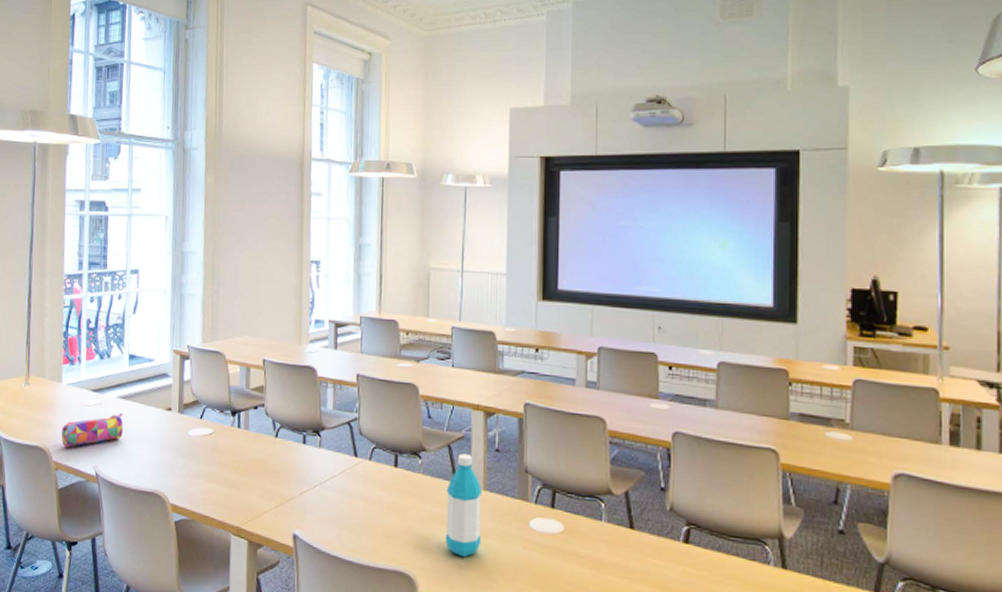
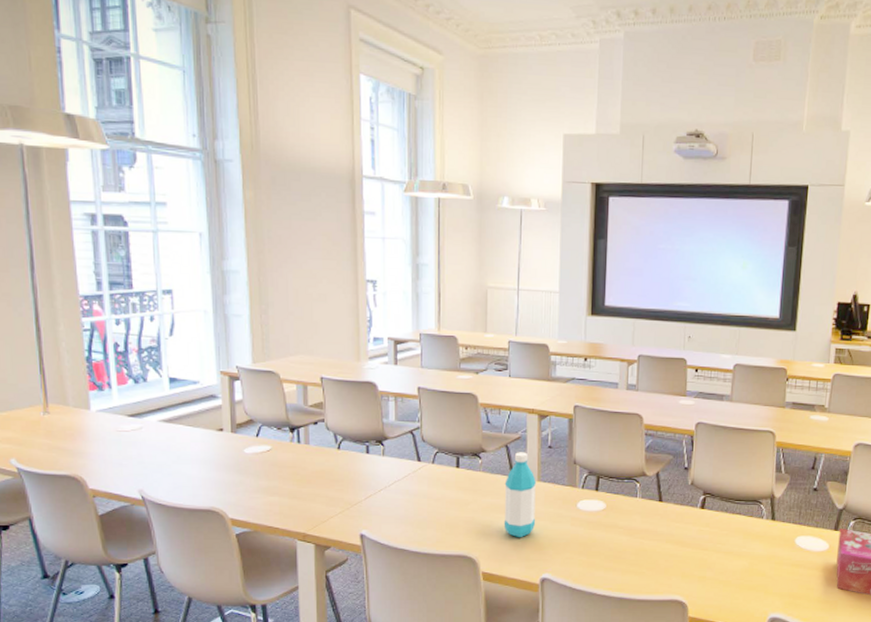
pencil case: present [61,413,124,448] -> none [95,437,170,474]

